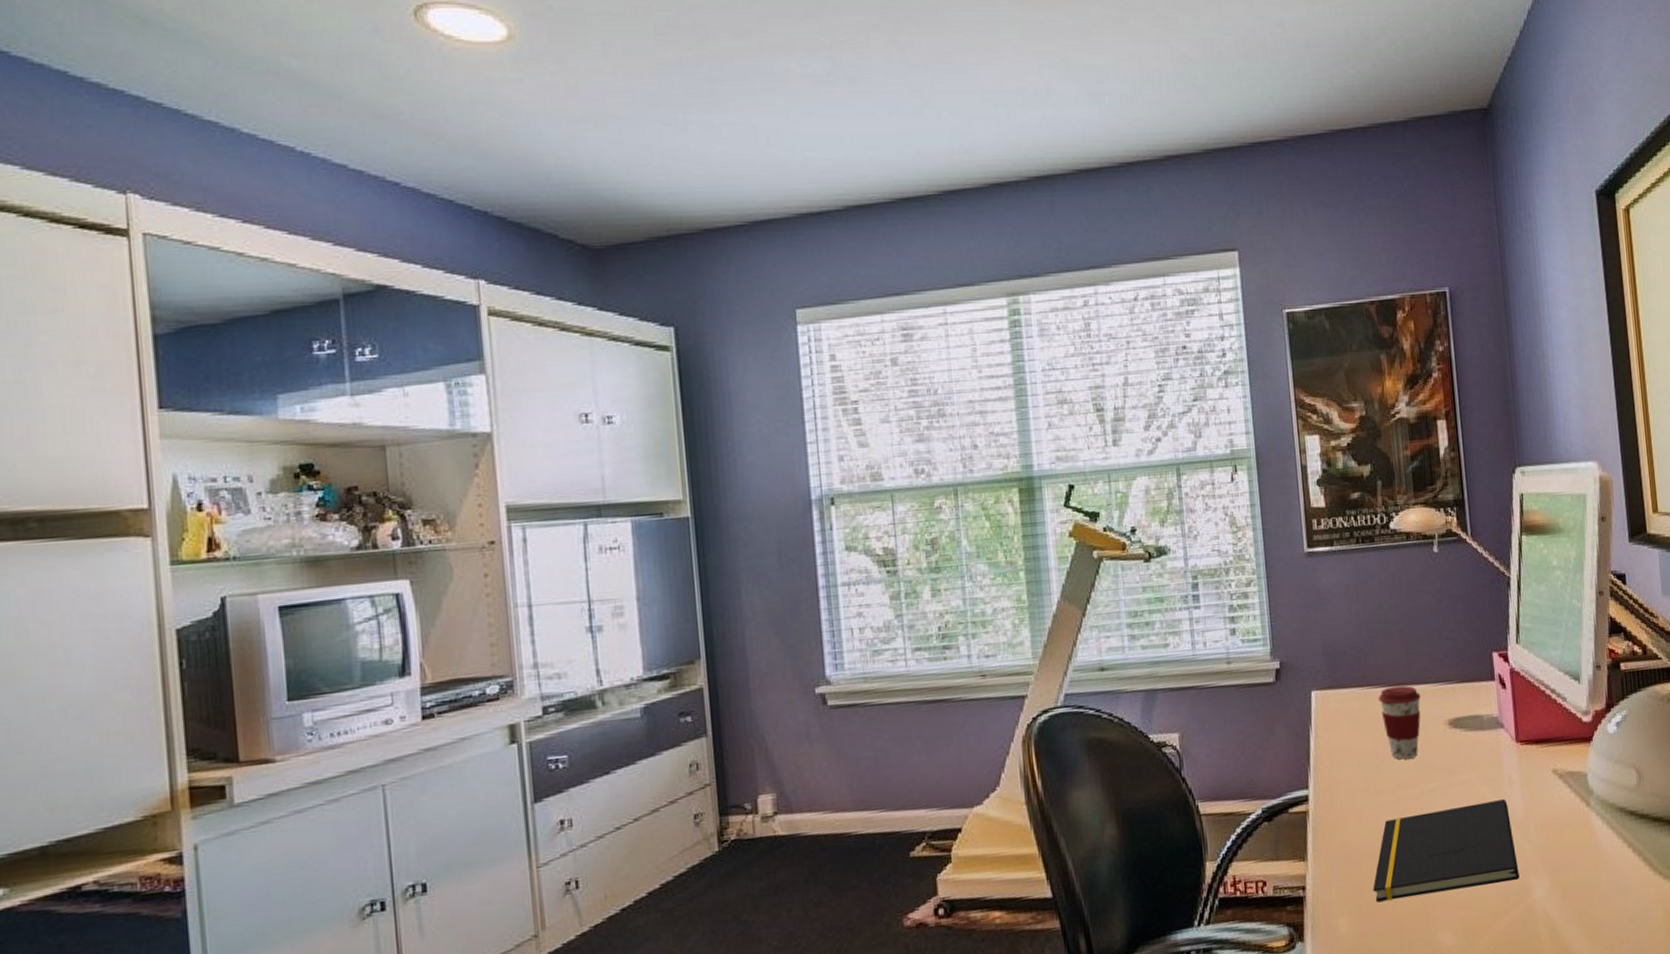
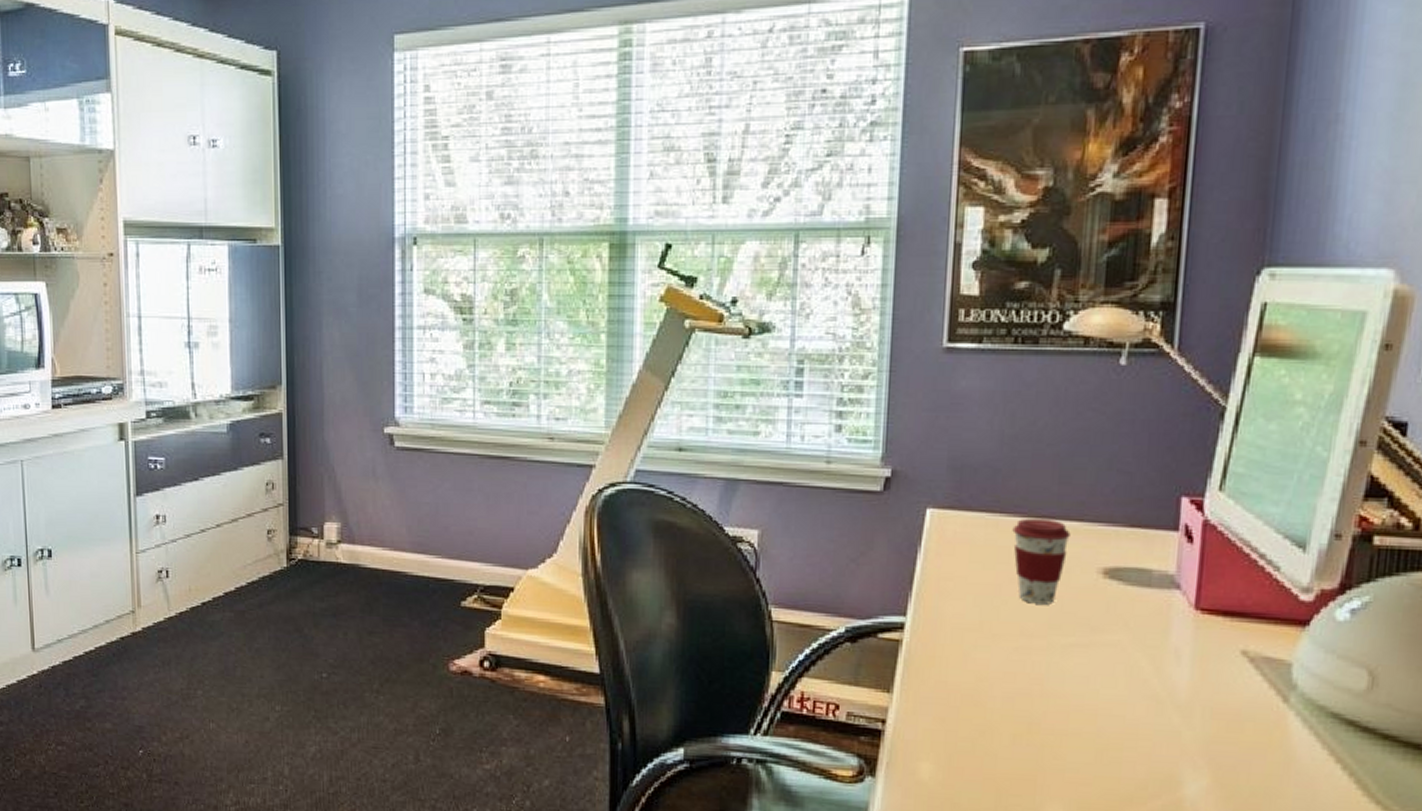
notepad: present [1373,799,1520,902] -> none [969,667,1170,769]

